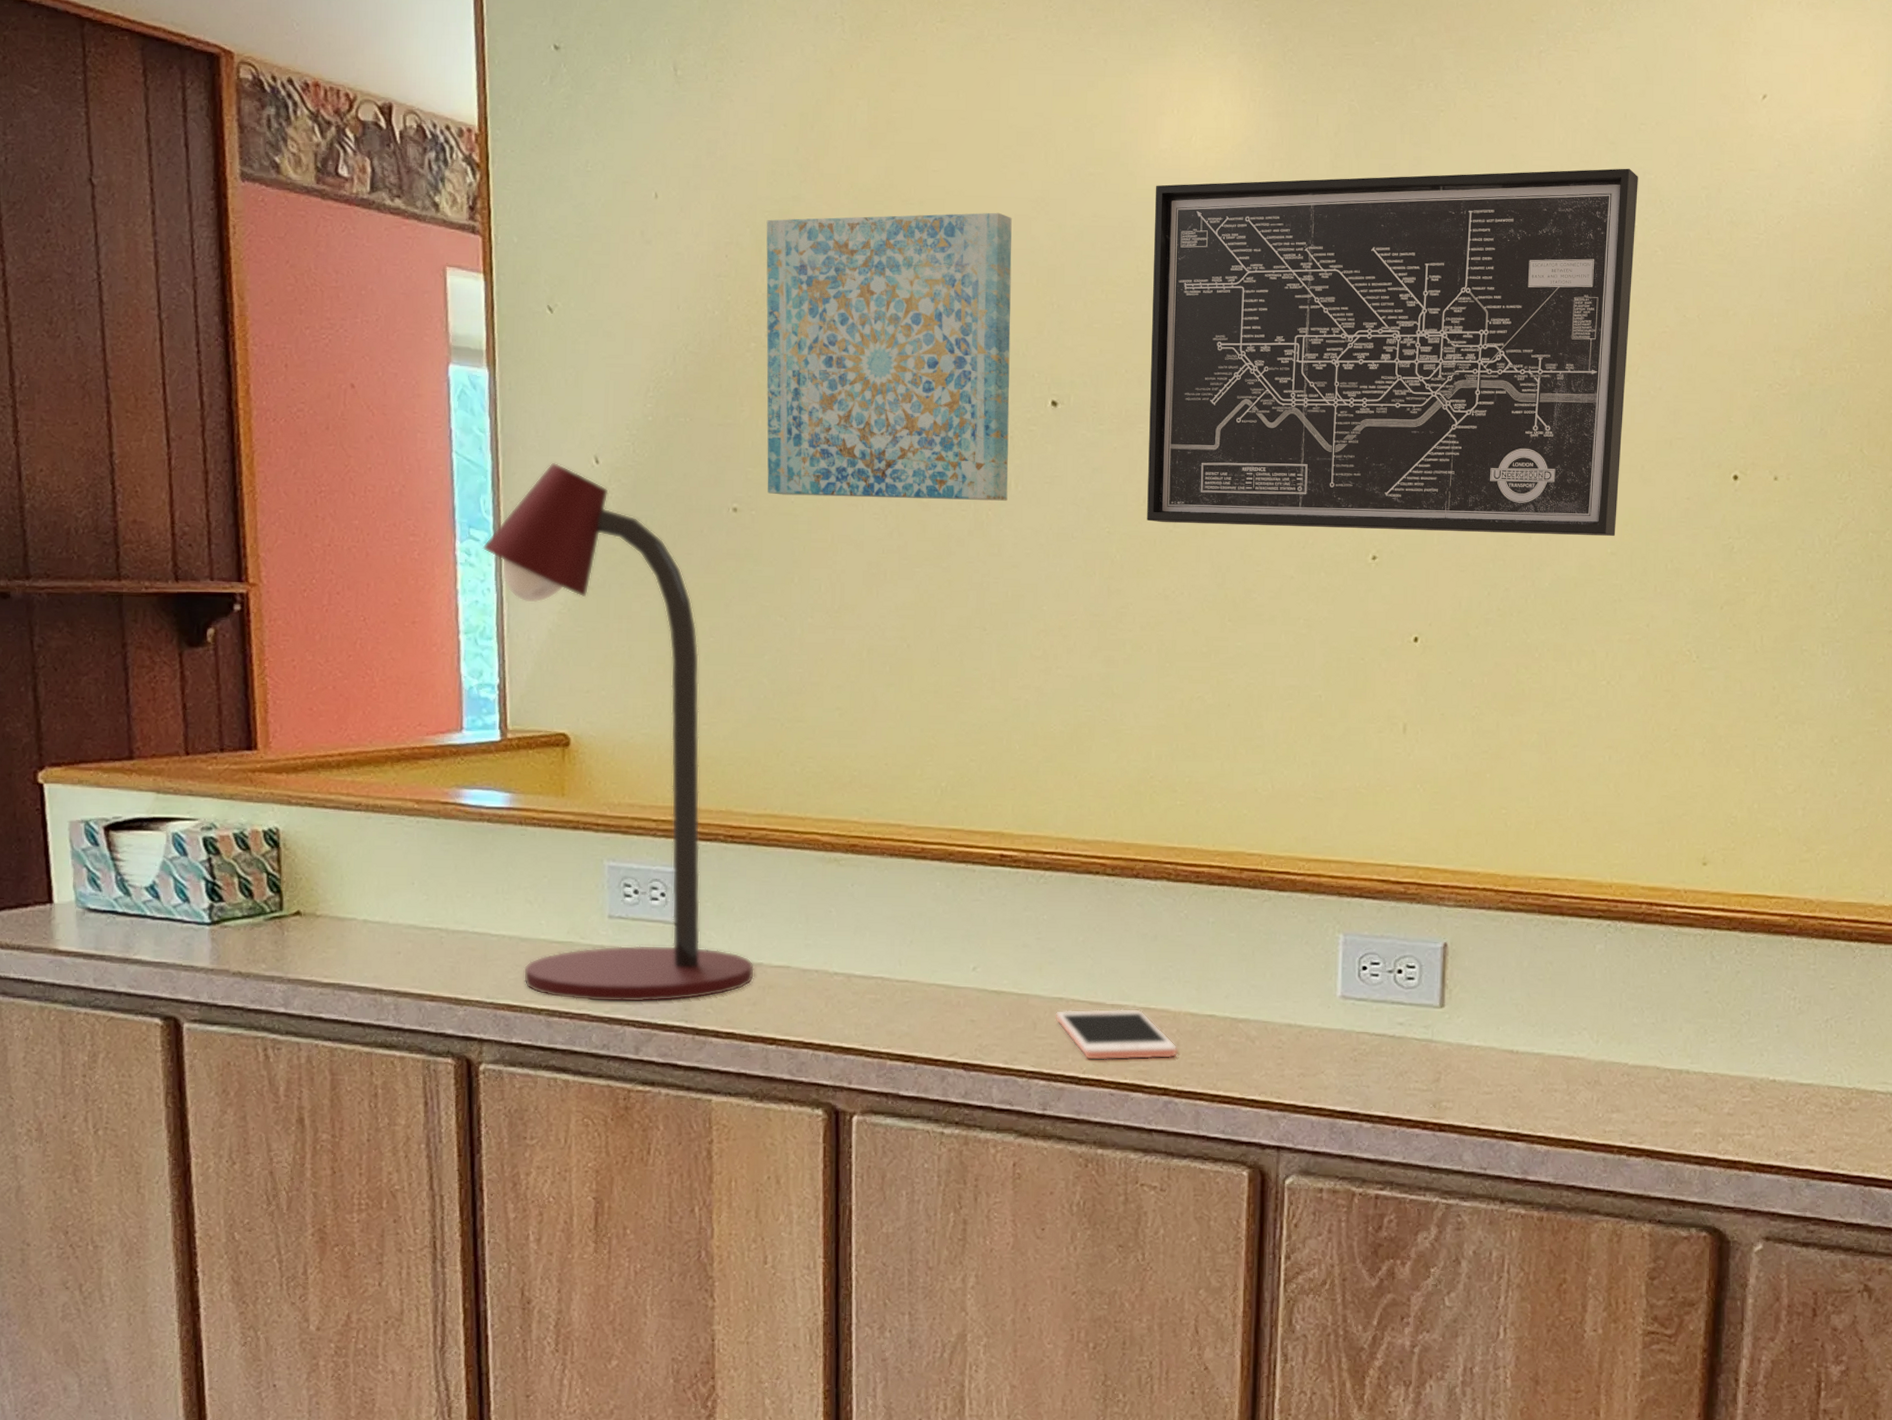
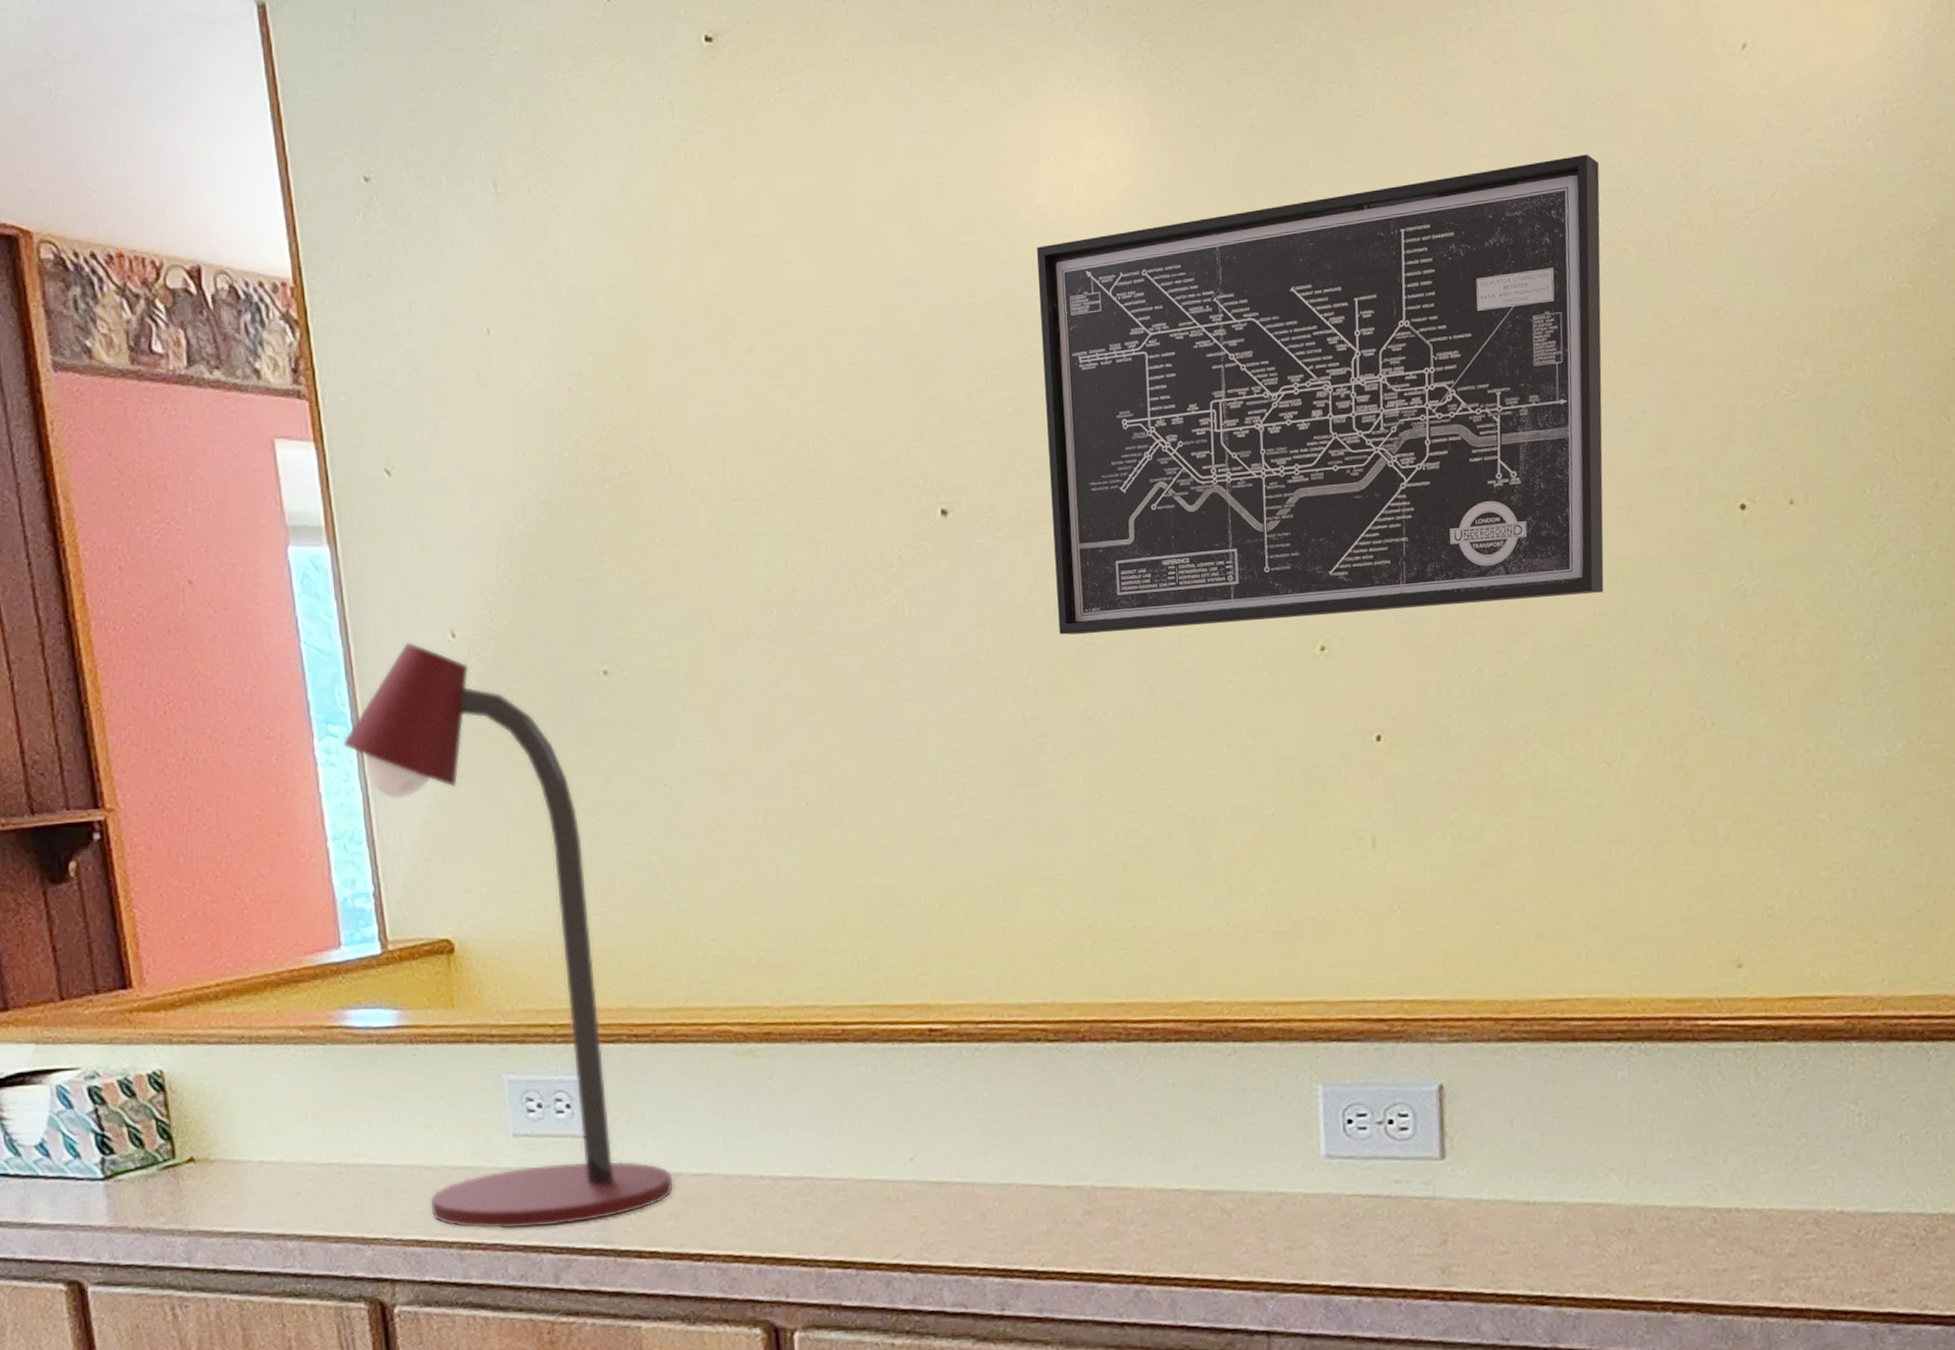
wall art: present [766,212,1012,501] -> none [609,301,902,651]
cell phone: present [1055,1008,1178,1061] -> none [1005,1188,1146,1251]

